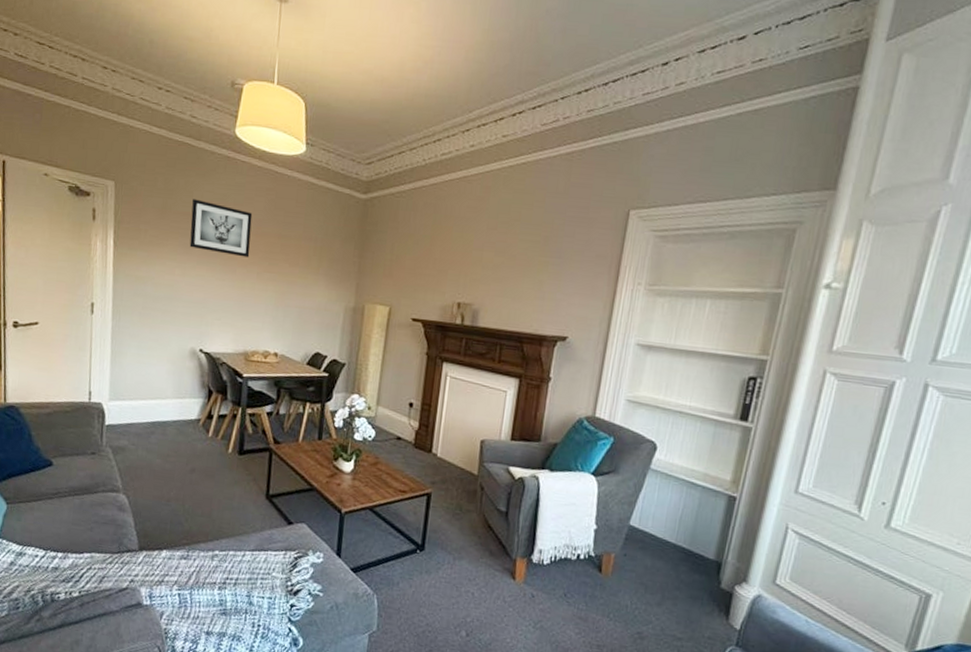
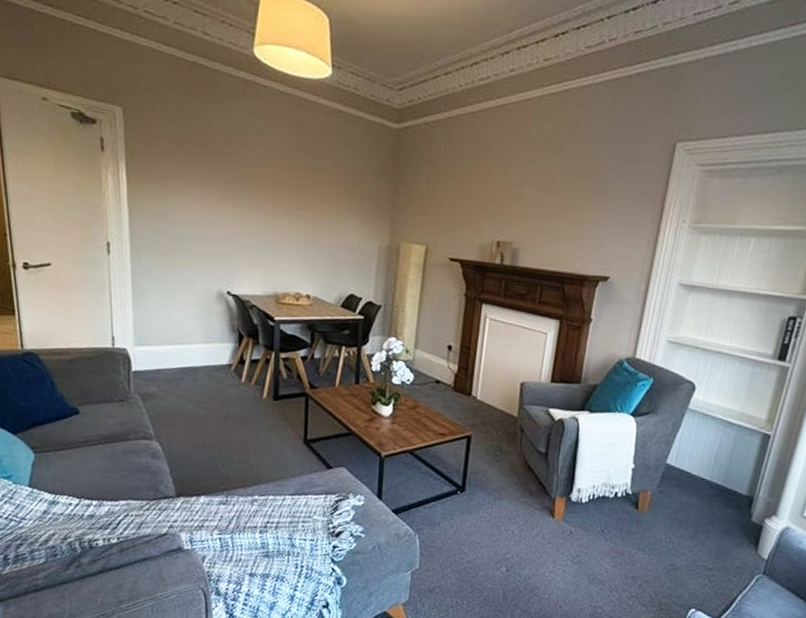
wall art: present [189,199,253,258] -> none [209,128,277,193]

